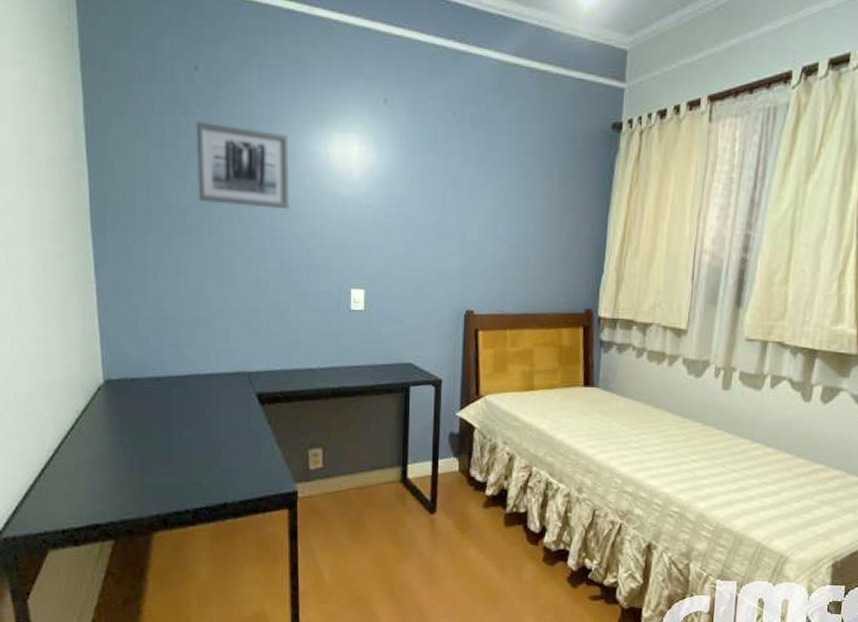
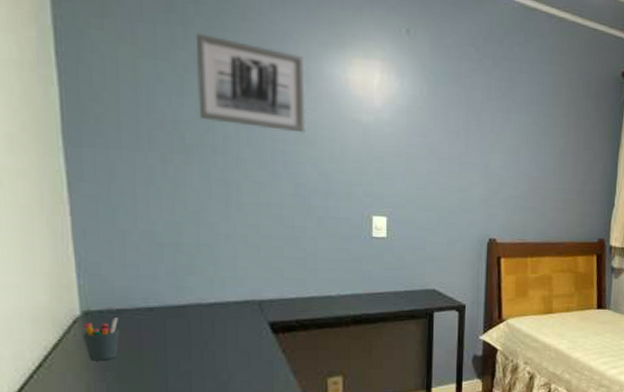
pen holder: none [104,386,134,425] -> present [82,318,120,361]

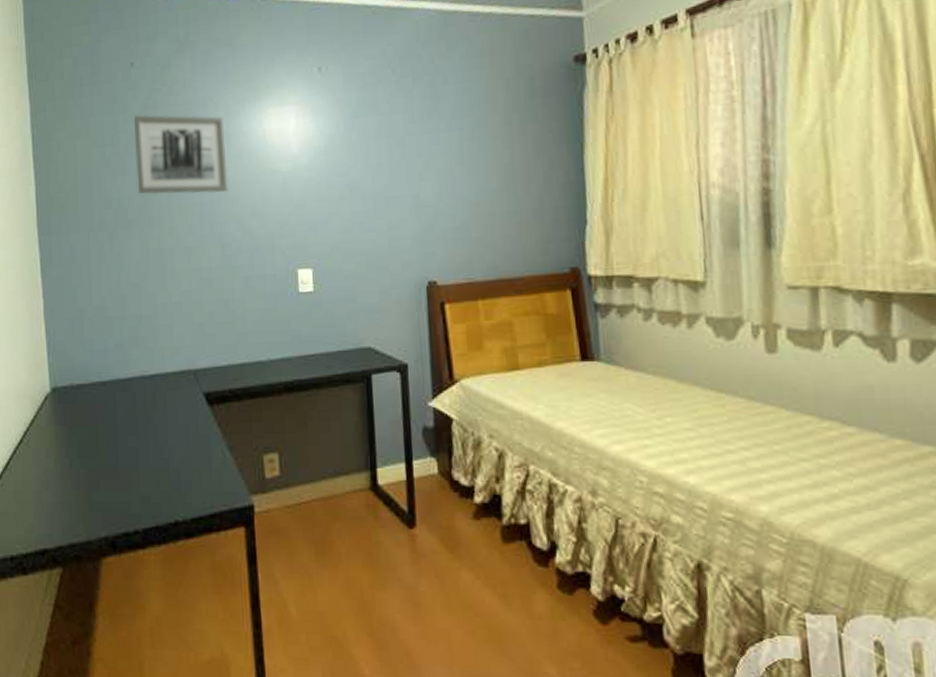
pen holder: present [82,318,120,361] -> none [51,393,80,437]

